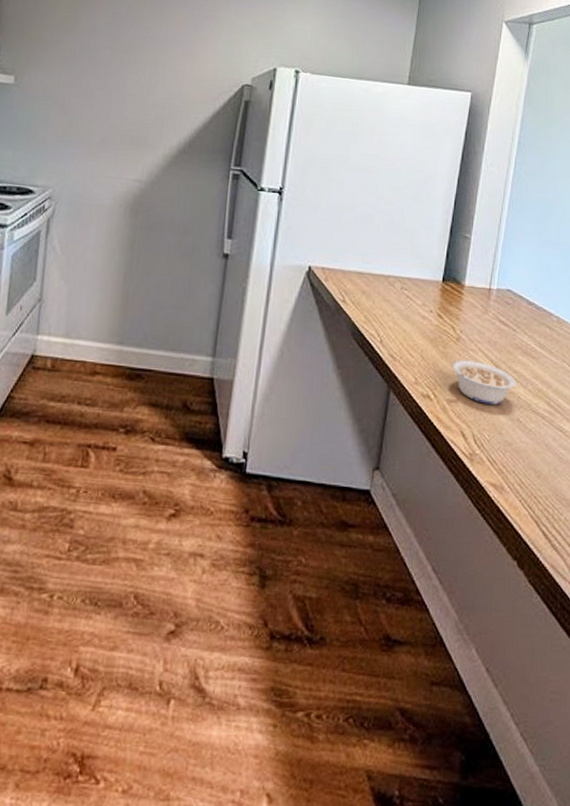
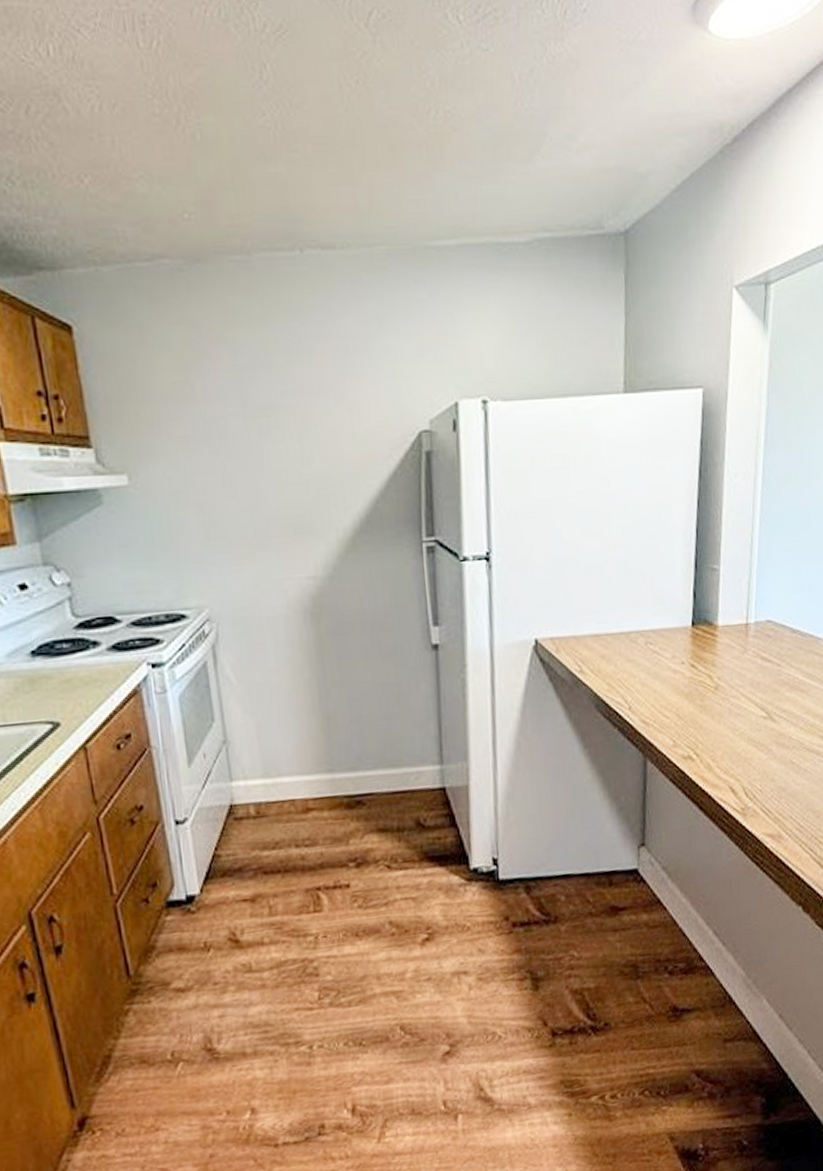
legume: present [452,359,516,405] -> none [712,707,785,753]

